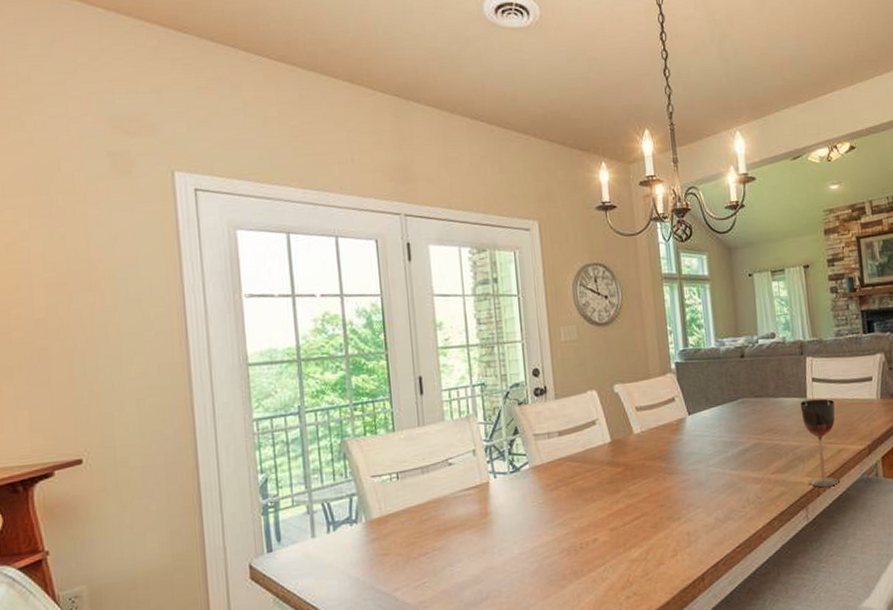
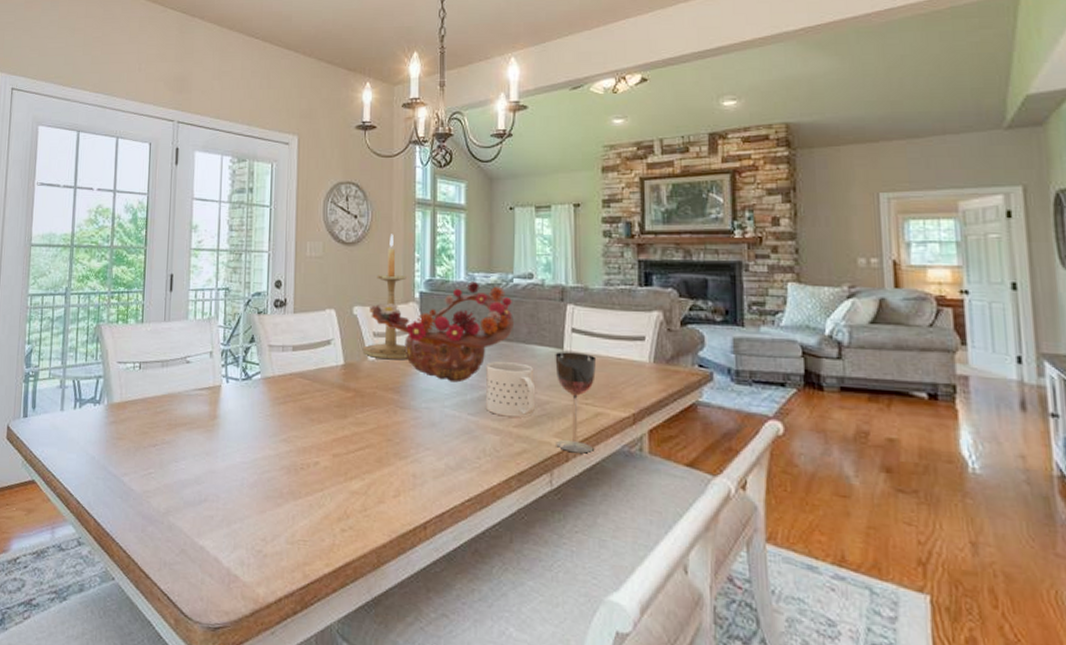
candlestick: none [627,310,670,431] -> present [362,234,407,360]
flower arrangement: none [629,346,763,443] -> present [369,281,514,383]
mug: none [741,415,789,466] -> present [485,362,536,418]

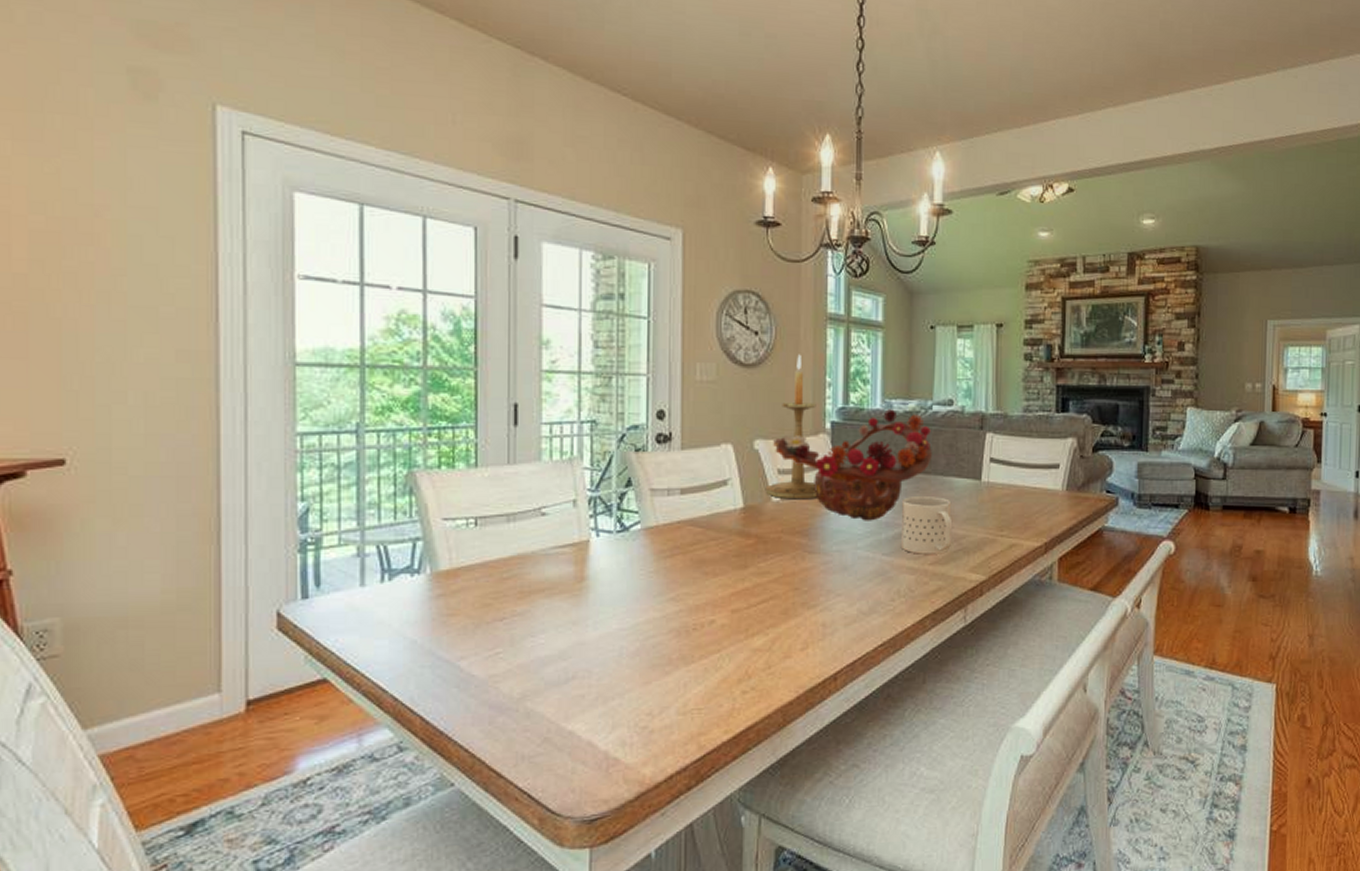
wineglass: present [555,352,597,454] -> none [971,483,1013,587]

